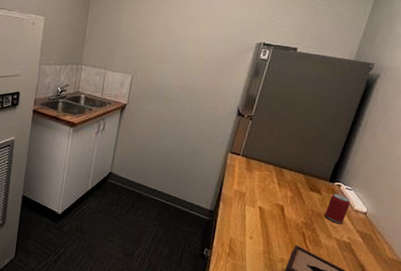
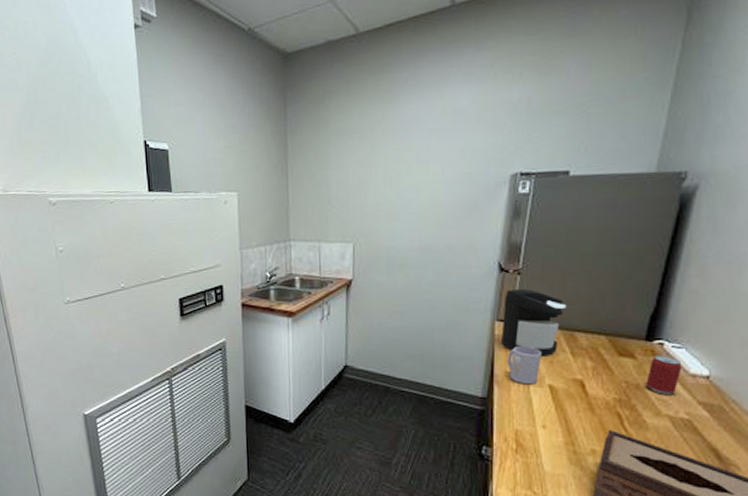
coffee maker: none [230,130,280,185] -> present [501,288,566,356]
mug: none [232,173,258,205] -> present [506,345,542,385]

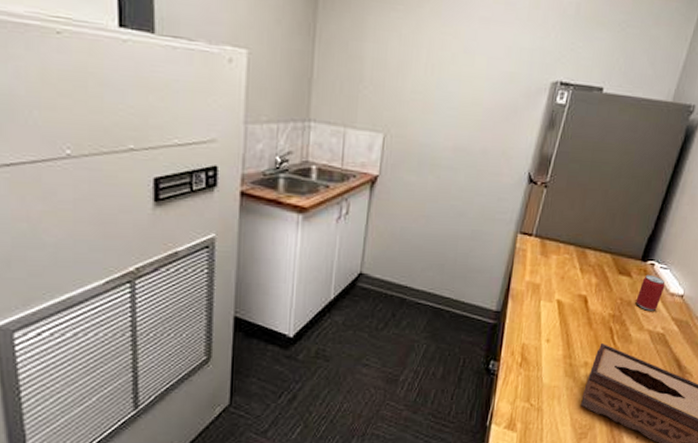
coffee maker: present [501,288,566,356] -> none [521,202,582,272]
mug: present [506,345,542,385] -> none [523,259,556,299]

